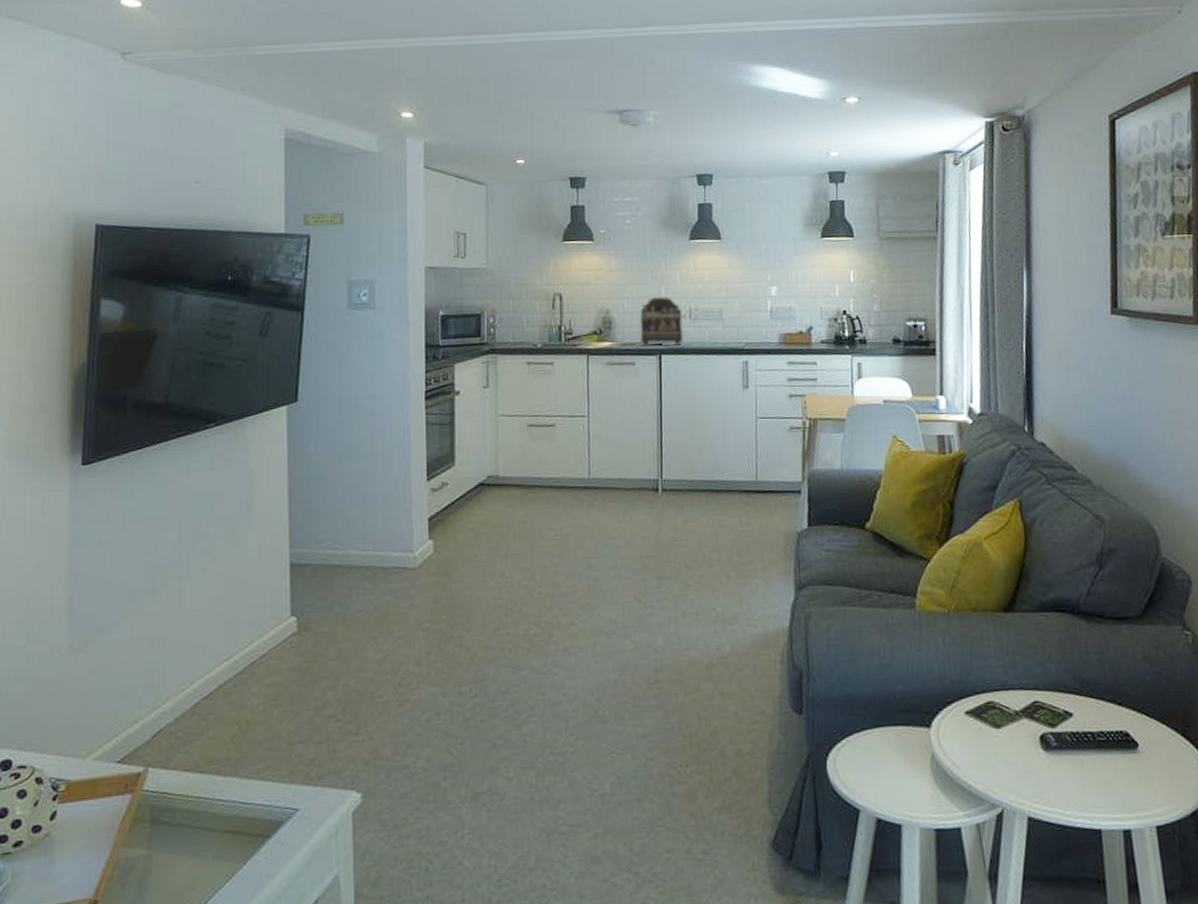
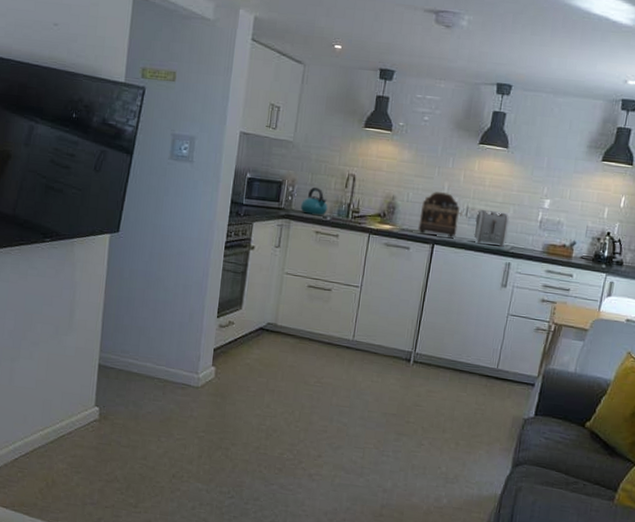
kettle: none [505,313,537,345] -> present [300,186,329,215]
toaster: none [700,308,739,346] -> present [473,210,510,247]

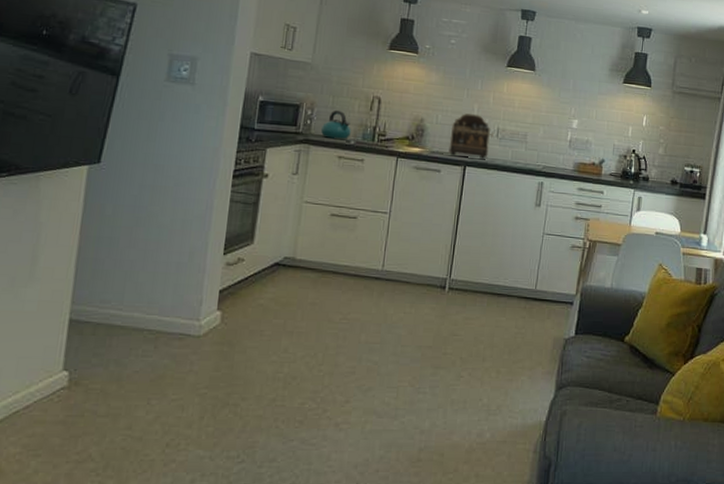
toaster: present [473,210,510,247] -> none [504,131,541,166]

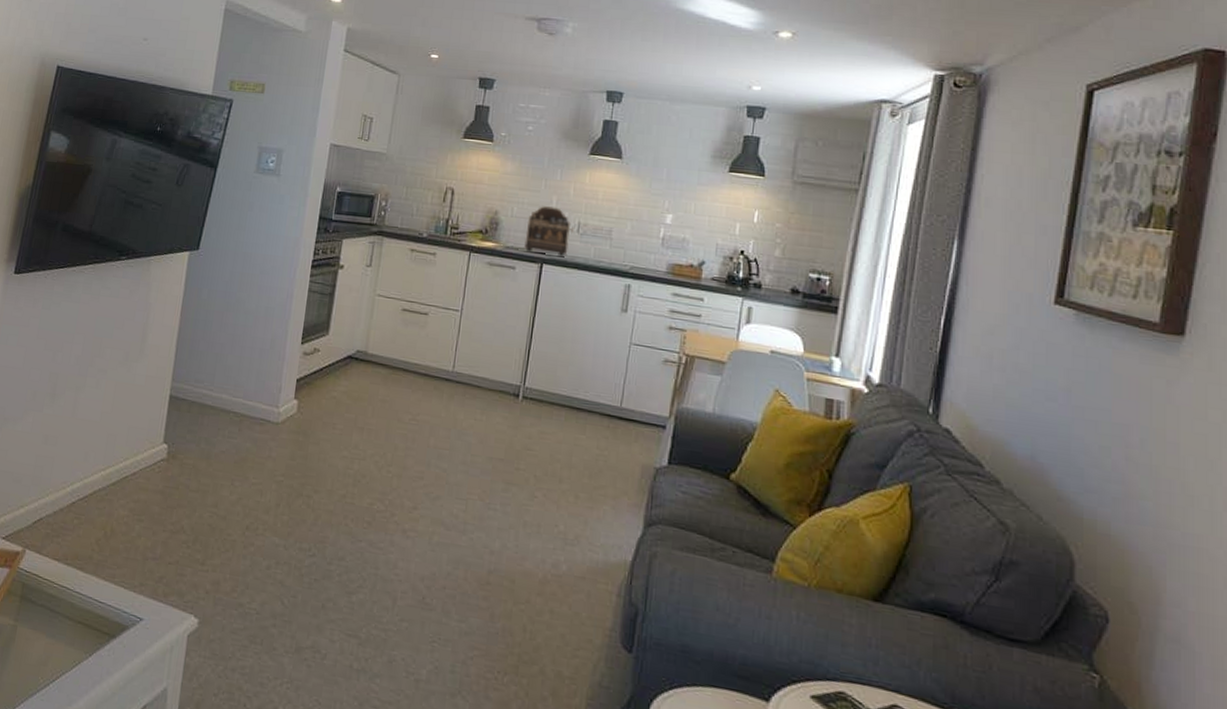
kettle: present [320,109,352,139] -> none [394,201,425,232]

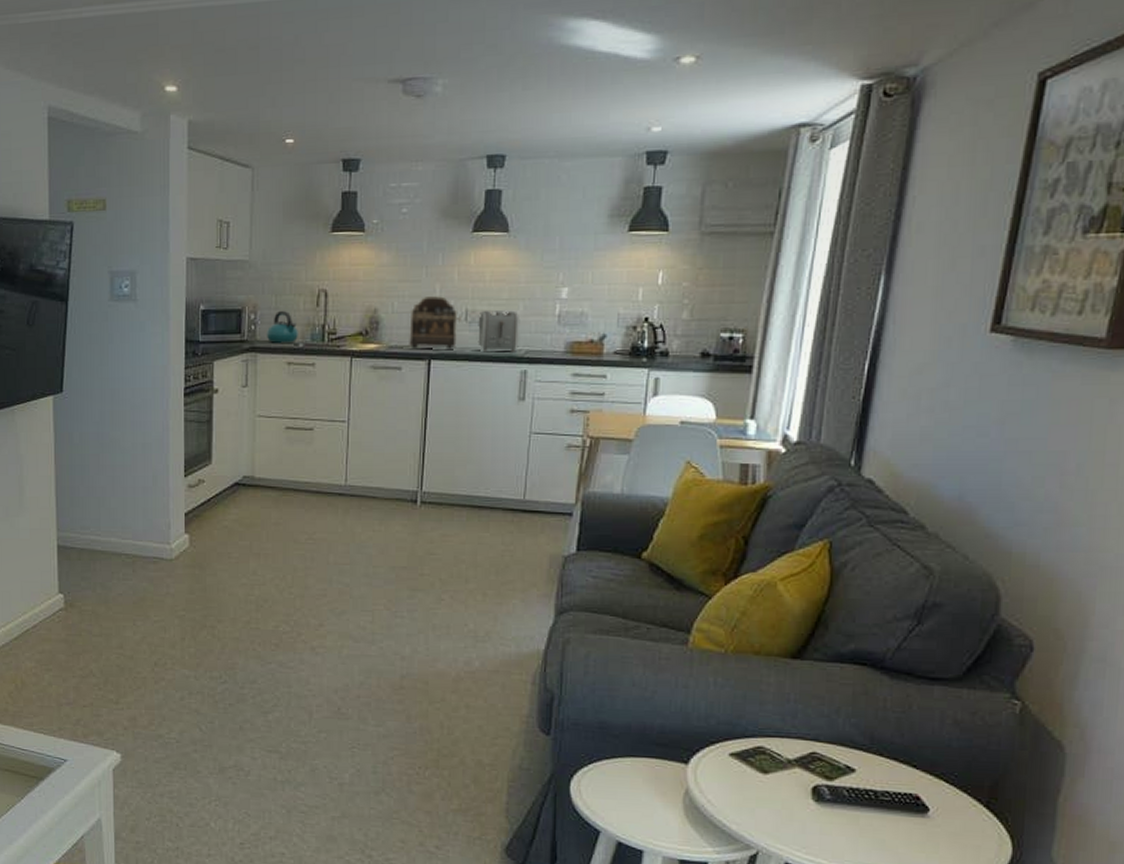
kettle: none [394,201,425,232] -> present [266,310,299,343]
toaster: none [586,226,628,267] -> present [476,310,521,353]

